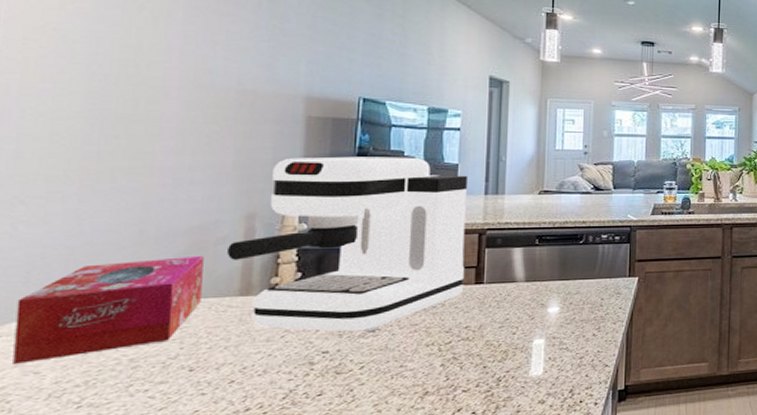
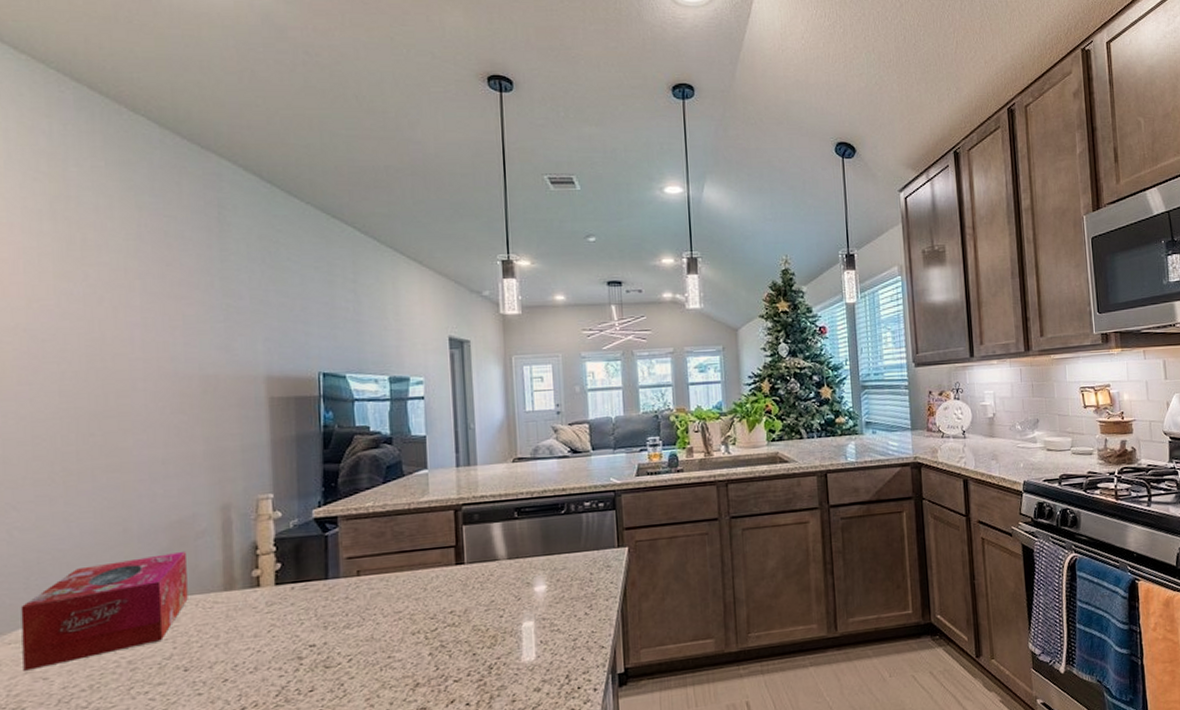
coffee maker: present [227,156,467,332] -> none [207,432,445,624]

